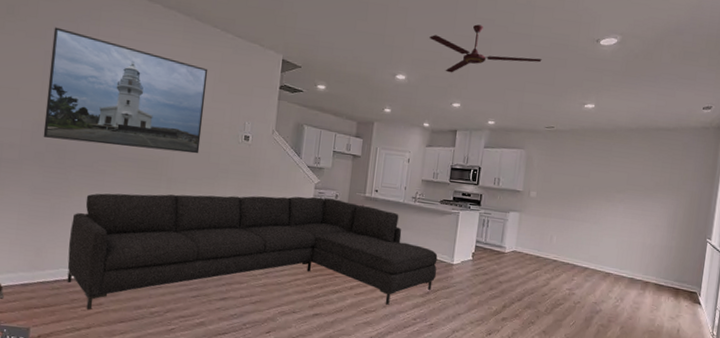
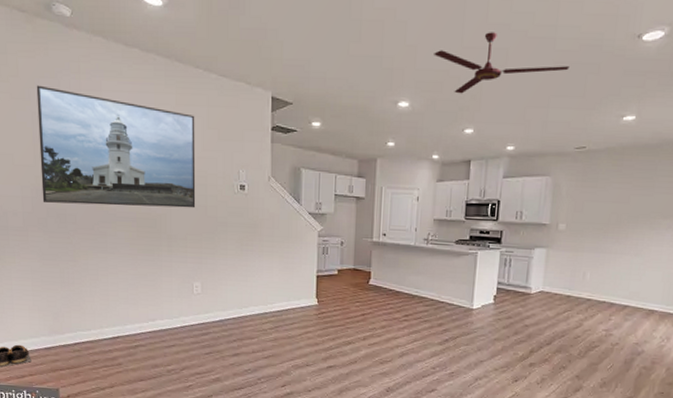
sofa: present [67,193,438,310] -> none [82,245,456,370]

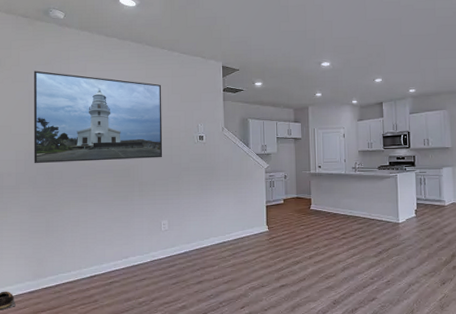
ceiling fan: present [434,32,570,94] -> none [345,8,448,53]

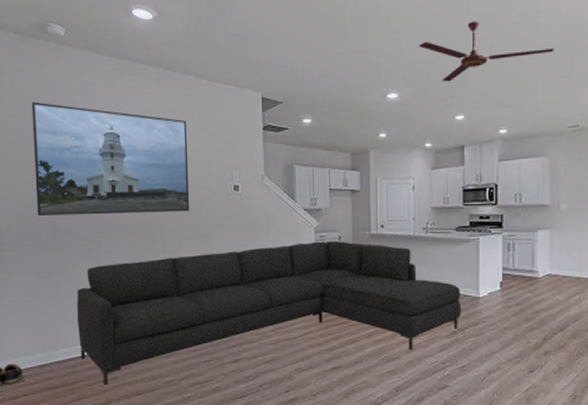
sofa: none [64,179,386,308] -> present [76,241,462,386]
ceiling fan: none [345,8,448,53] -> present [419,21,554,82]

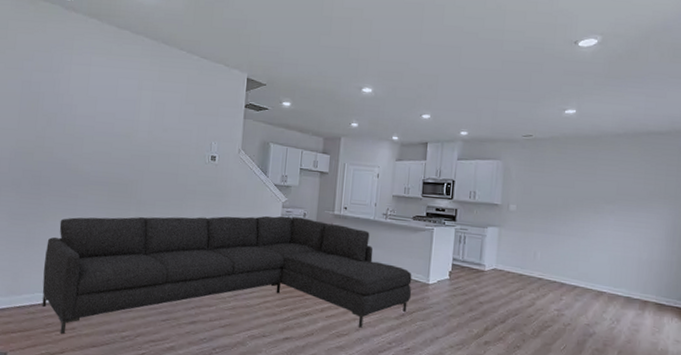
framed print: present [31,102,190,215] -> none [20,58,175,176]
ceiling fan: present [419,21,554,82] -> none [395,32,516,84]

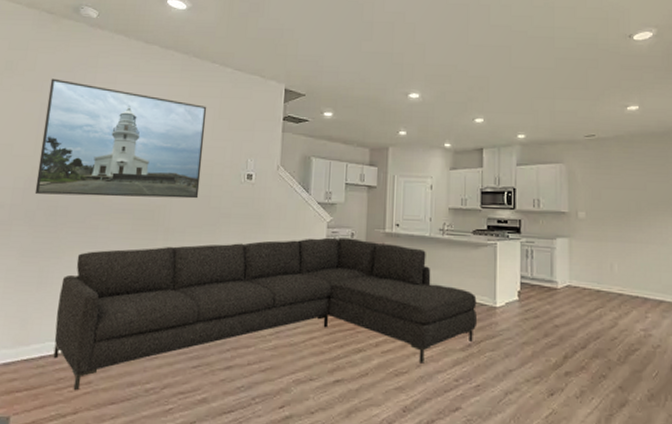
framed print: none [20,58,175,176] -> present [34,78,207,199]

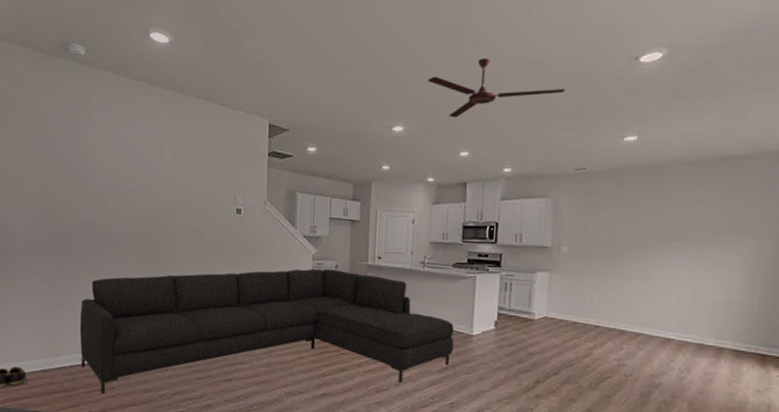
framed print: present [34,78,207,199] -> none [49,117,196,232]
ceiling fan: none [441,32,570,86] -> present [427,58,566,118]

